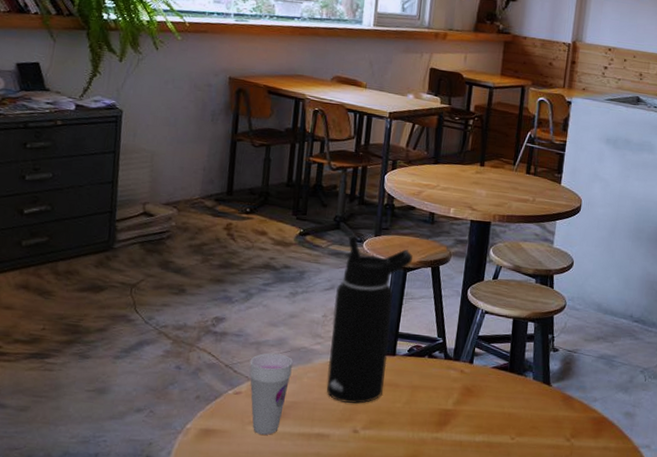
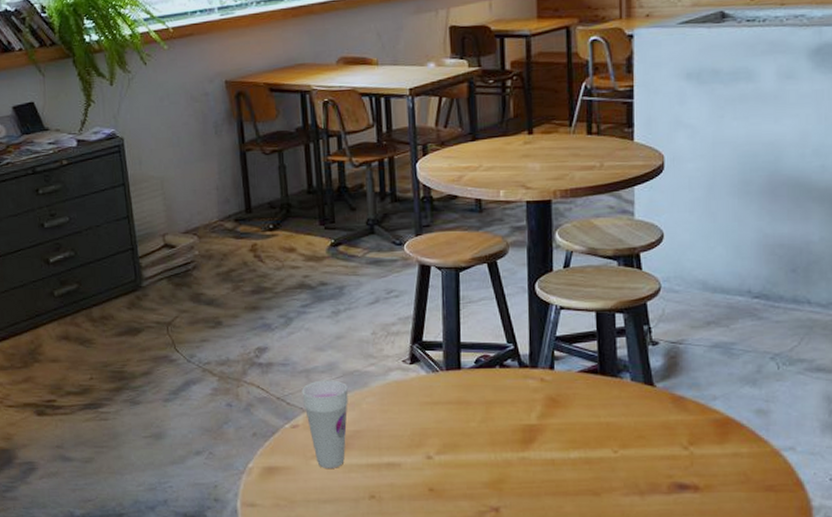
water bottle: present [326,234,413,404] -> none [381,236,464,428]

